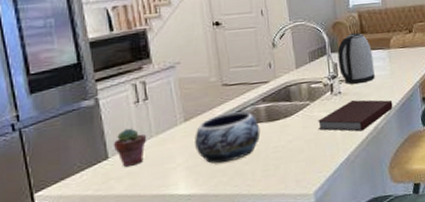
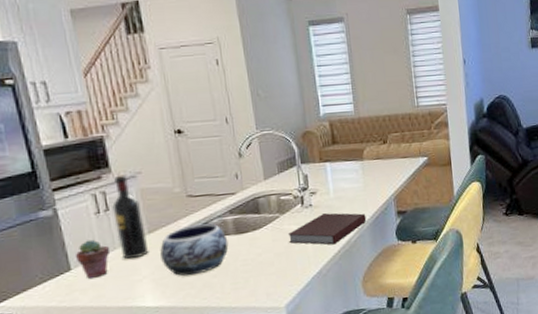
wine bottle: none [151,65,184,148] -> present [112,174,149,260]
kettle: present [337,33,375,84] -> none [308,143,348,197]

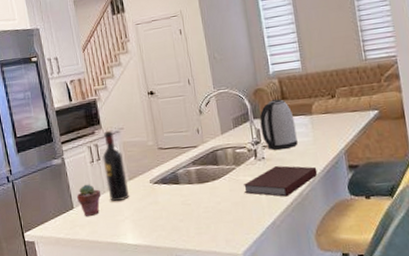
decorative bowl: present [160,223,229,277] -> none [138,173,193,219]
kettle: none [308,143,348,197] -> present [259,99,298,150]

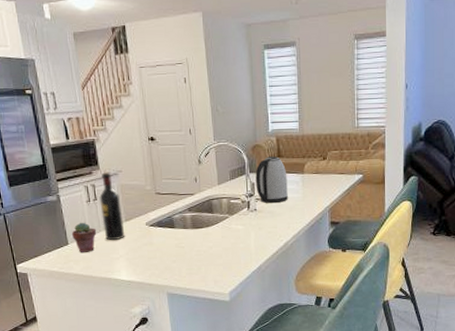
notebook: present [244,165,318,197] -> none [235,218,303,246]

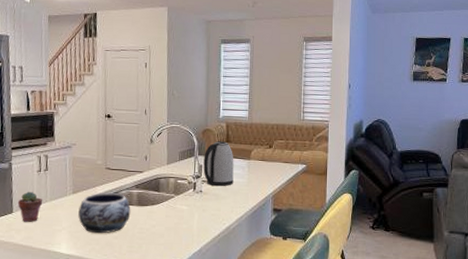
wine bottle: present [99,172,125,241] -> none [50,144,71,212]
decorative bowl: none [133,218,186,259] -> present [78,193,131,234]

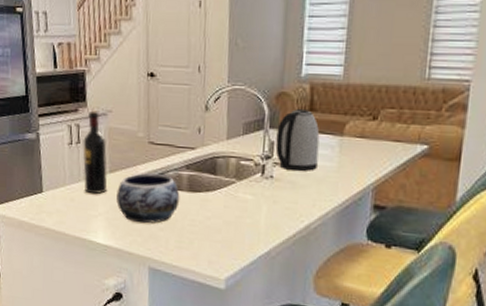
potted succulent: present [17,191,43,223] -> none [47,168,76,205]
wine bottle: none [50,144,71,212] -> present [83,110,108,195]

